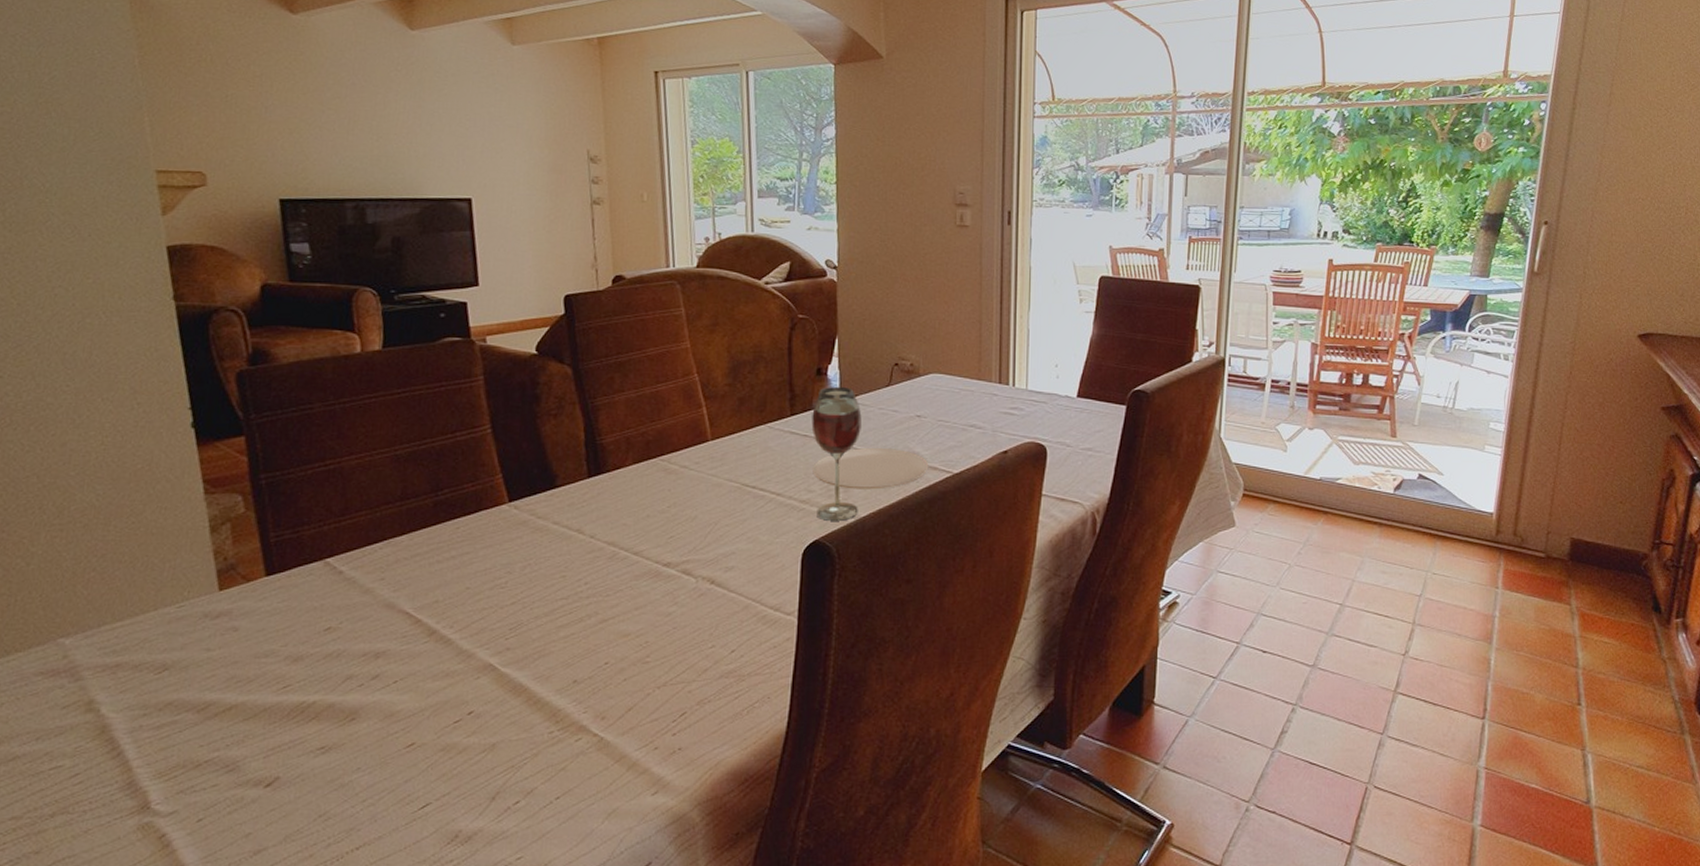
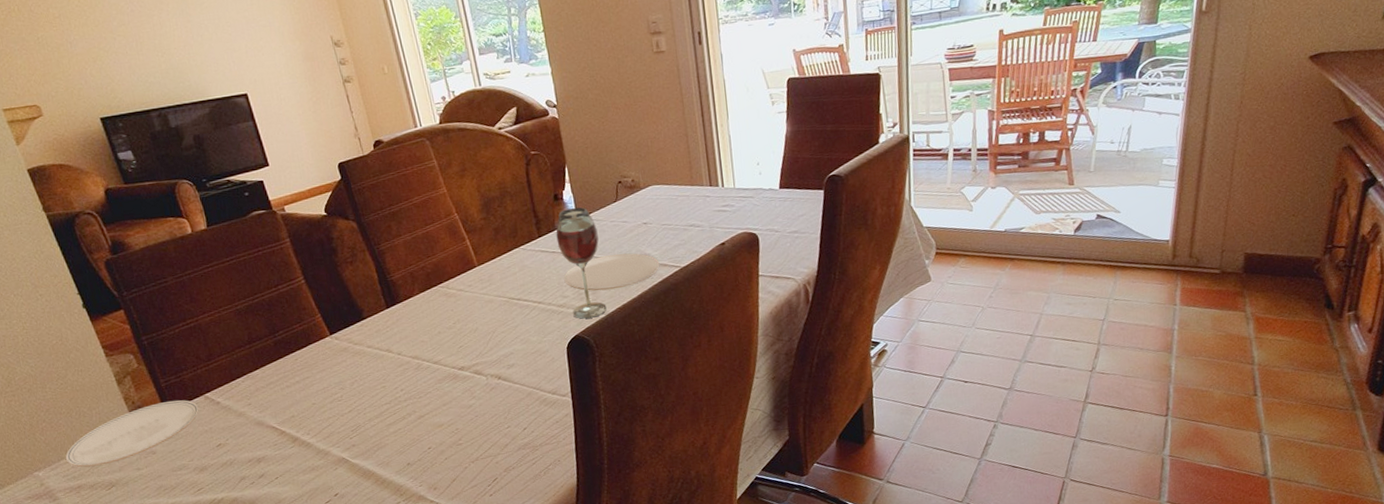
plate: none [109,562,313,639] -> present [65,400,199,467]

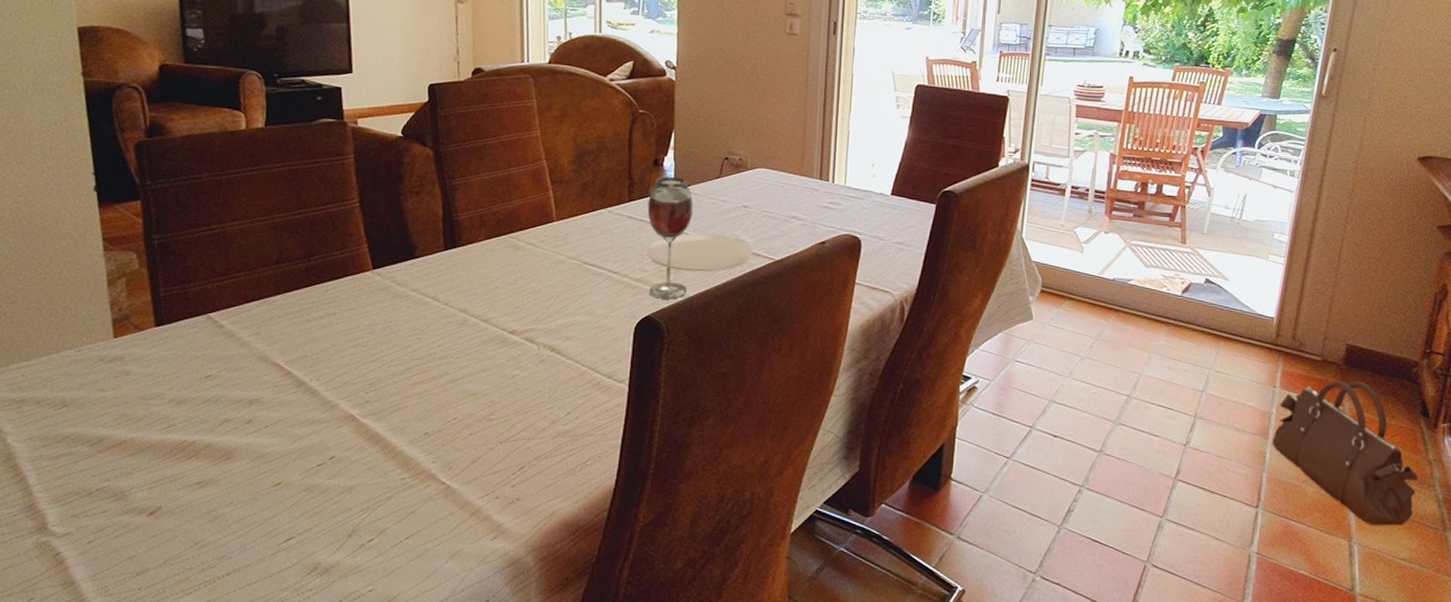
plate: present [65,400,199,467] -> none [16,314,197,379]
shoulder bag: none [1177,286,1326,416] -> present [1273,381,1418,526]

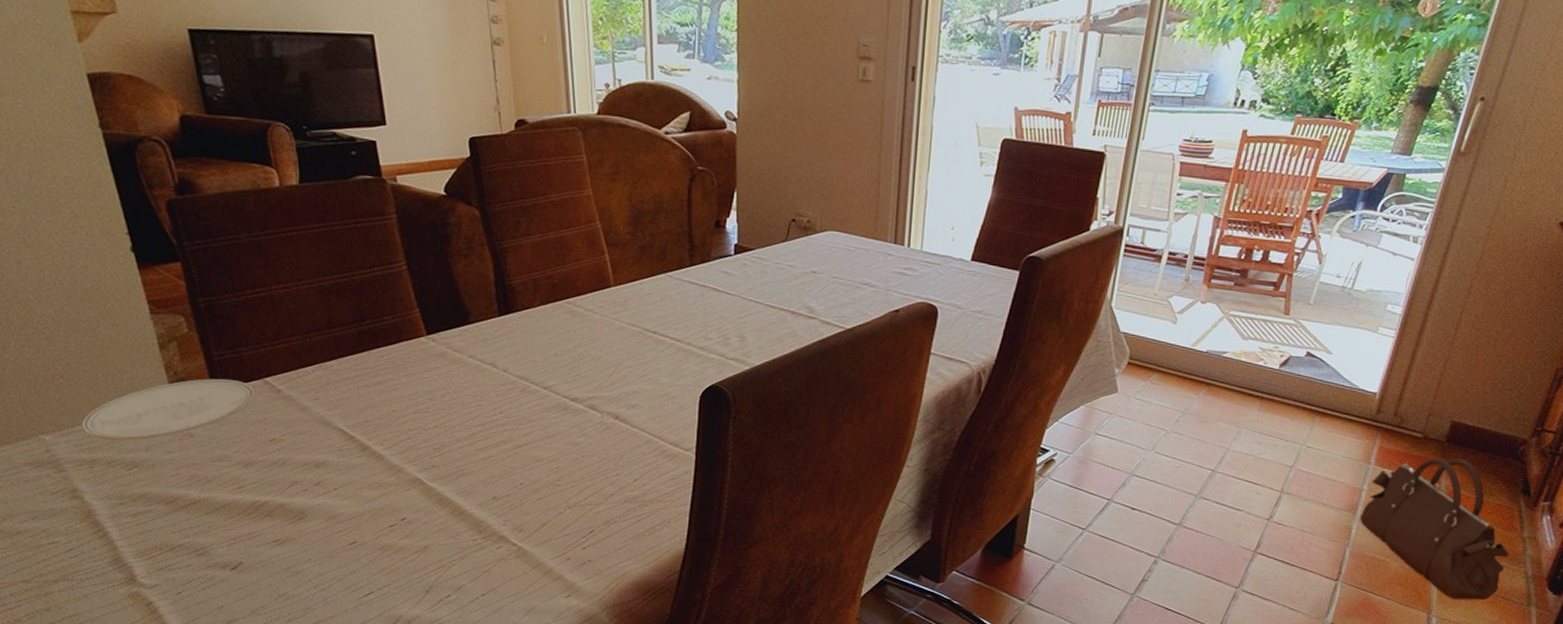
plate: none [16,314,197,379] -> present [81,378,255,440]
wineglass: present [647,177,693,299] -> none [710,240,759,368]
plate: present [647,233,753,272] -> none [710,300,822,341]

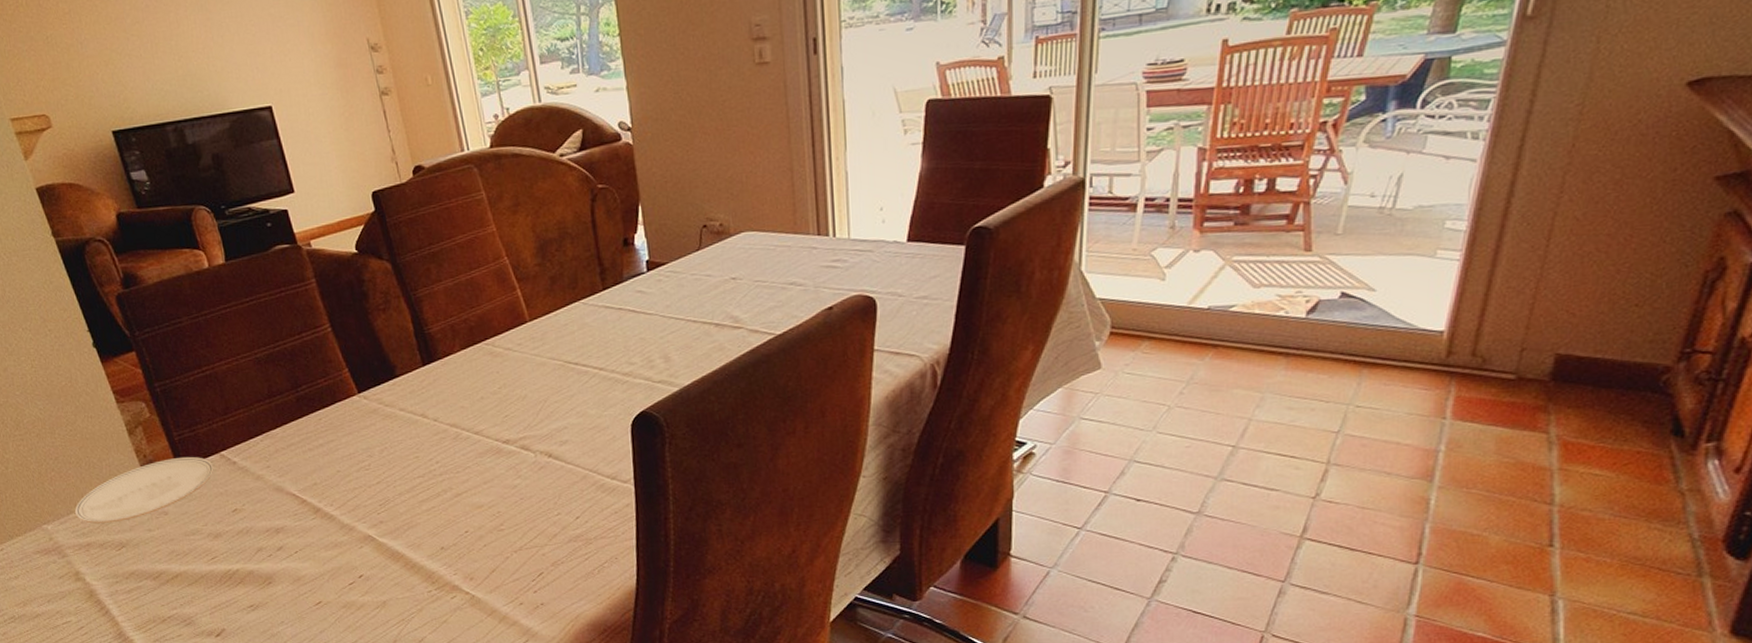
shoulder bag: present [1360,458,1510,600] -> none [1440,400,1662,576]

